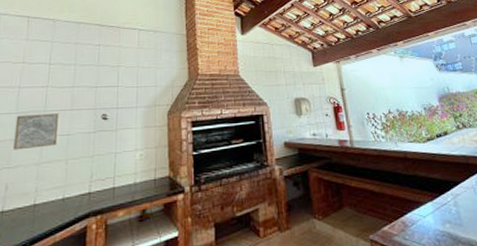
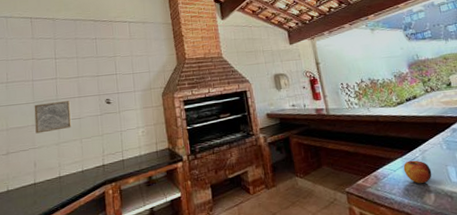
apple: none [433,205,465,234] -> present [403,160,432,184]

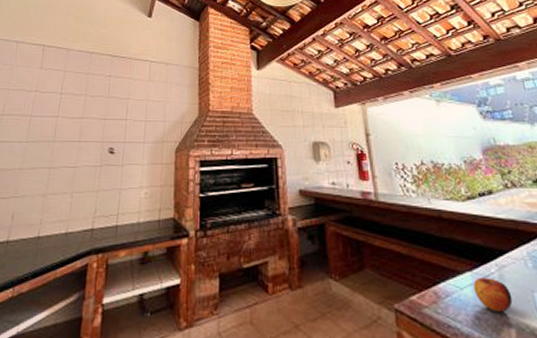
wall art: present [34,101,72,134] -> none [21,144,69,180]

